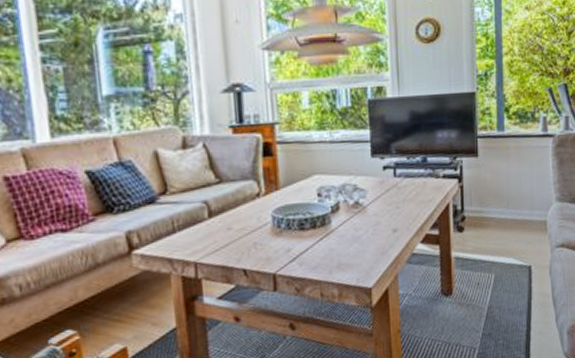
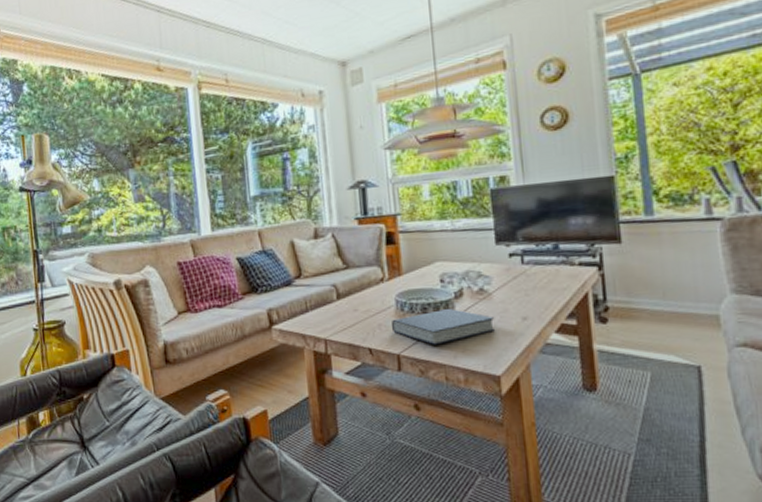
book: none [267,222,369,262] -> present [391,308,496,345]

